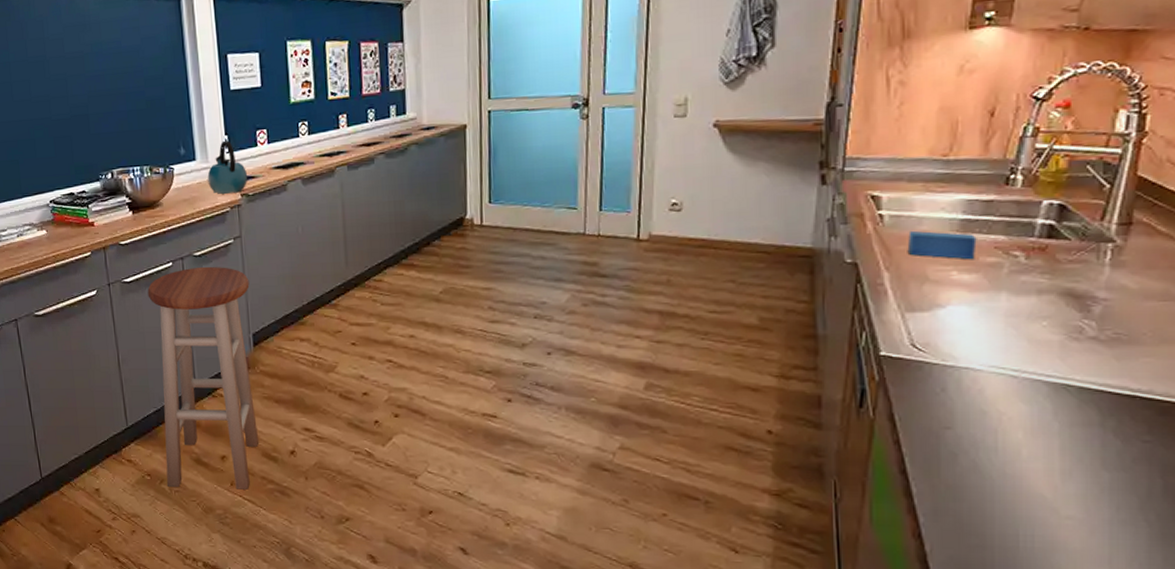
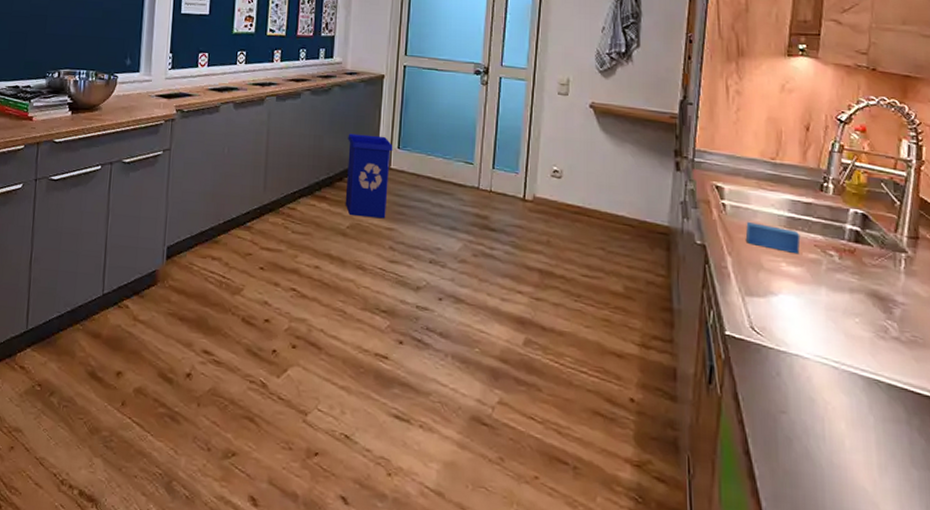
bar stool: present [147,266,259,490] -> none [57,173,172,412]
kettle: present [207,140,248,194] -> none [147,58,186,108]
recycling bin: none [431,192,484,280] -> present [345,133,393,219]

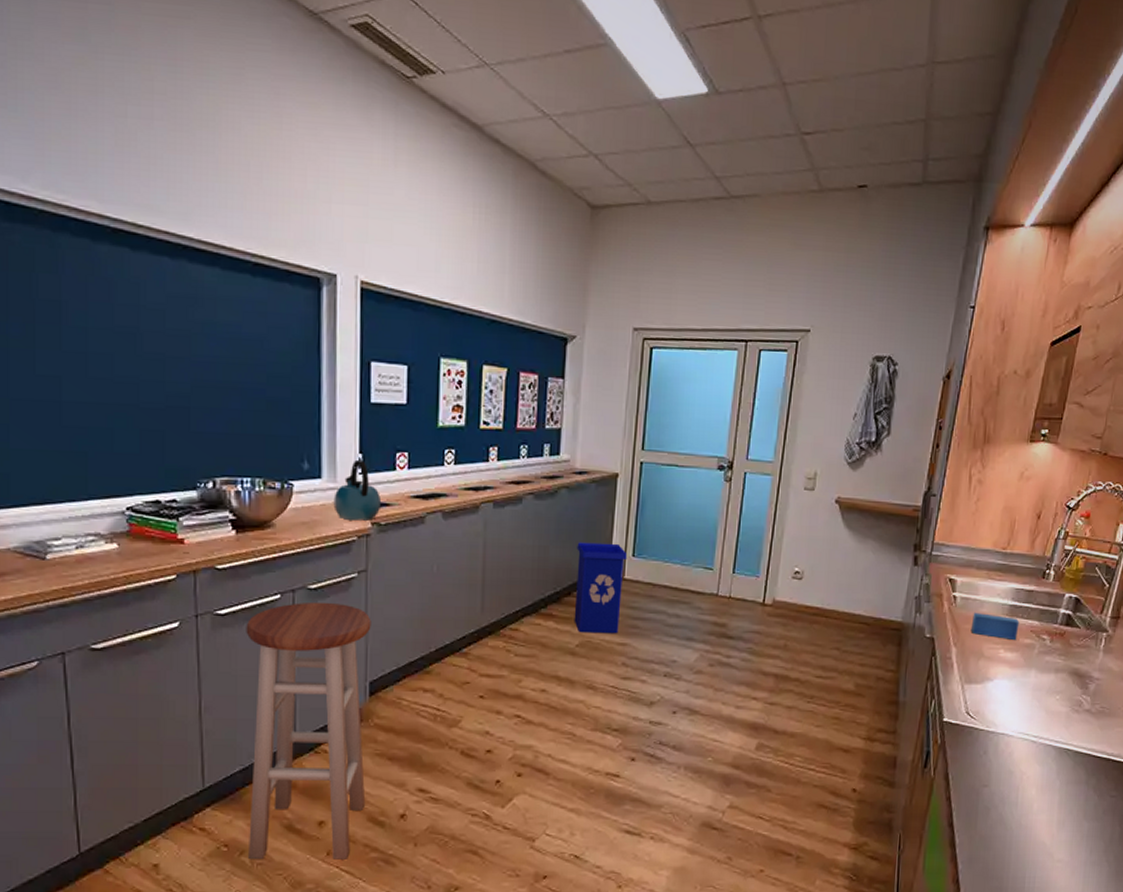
bar stool: none [57,173,172,412] -> present [246,602,371,860]
kettle: none [147,58,186,108] -> present [333,459,382,521]

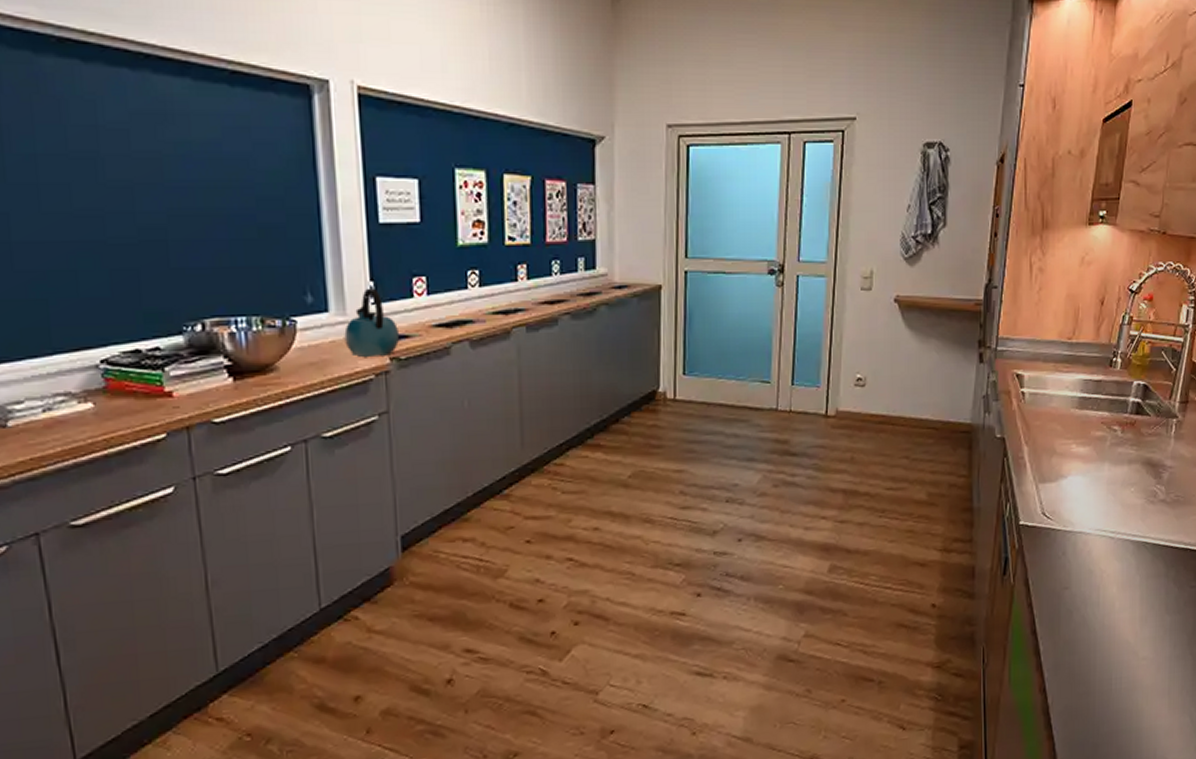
bar stool: present [246,602,371,860] -> none [253,451,407,747]
recycling bin: present [574,542,628,634] -> none [622,362,678,463]
sponge: present [970,612,1020,641] -> none [1041,407,1090,434]

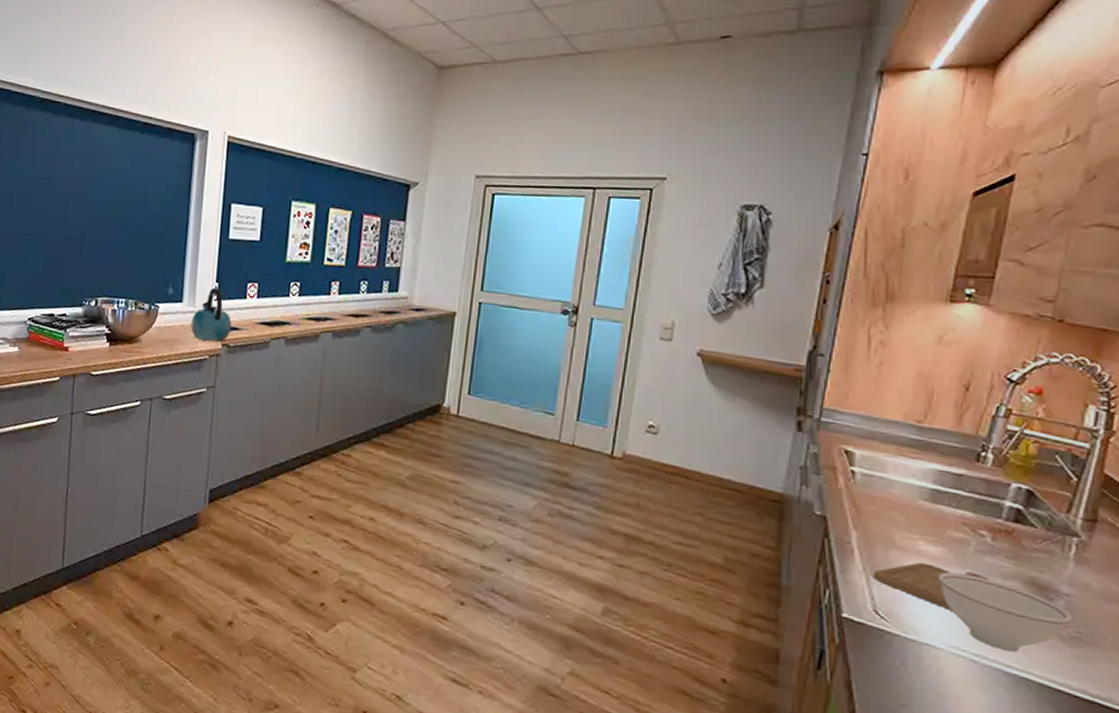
chopping board: none [1041,463,1120,499] -> present [873,562,990,610]
bowl: none [1085,465,1174,524] -> present [937,571,1073,653]

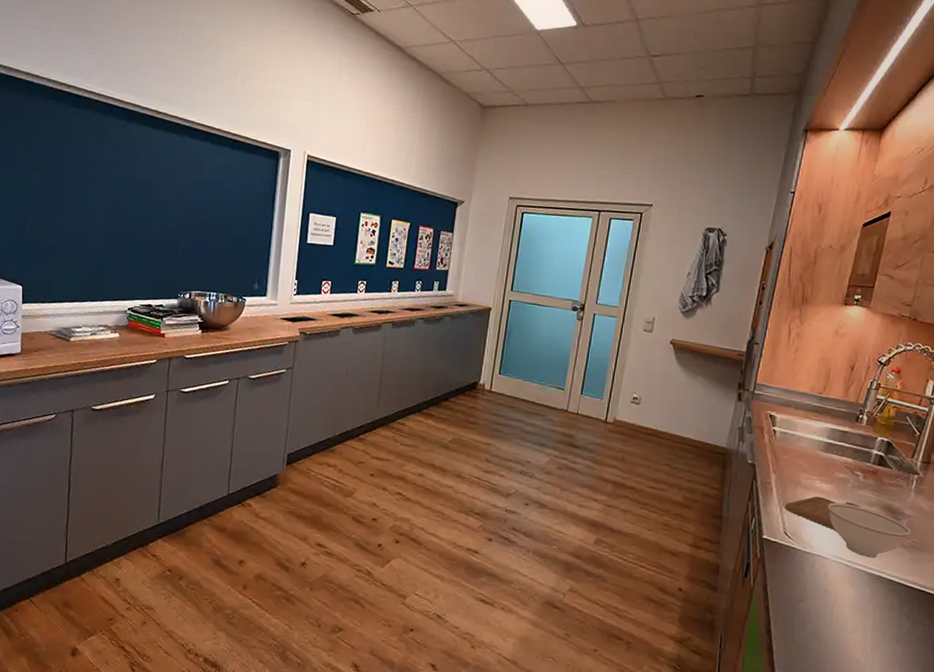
kettle: present [190,287,232,342] -> none [273,284,309,330]

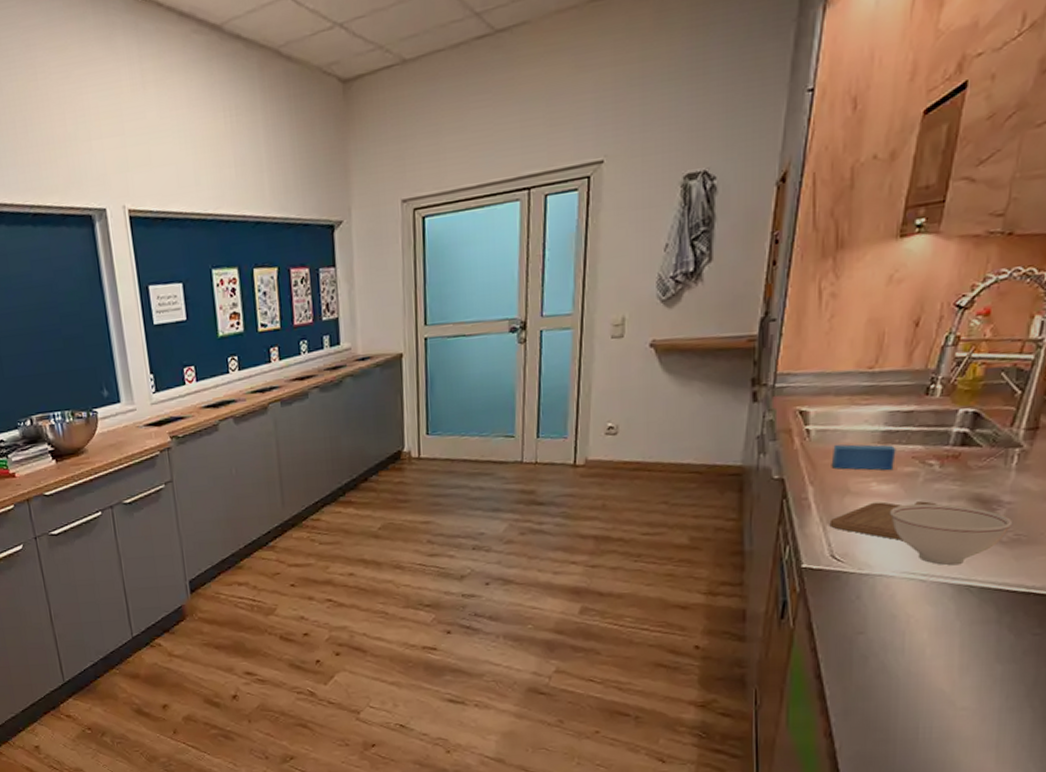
sponge: none [789,445,835,474] -> present [831,444,896,471]

